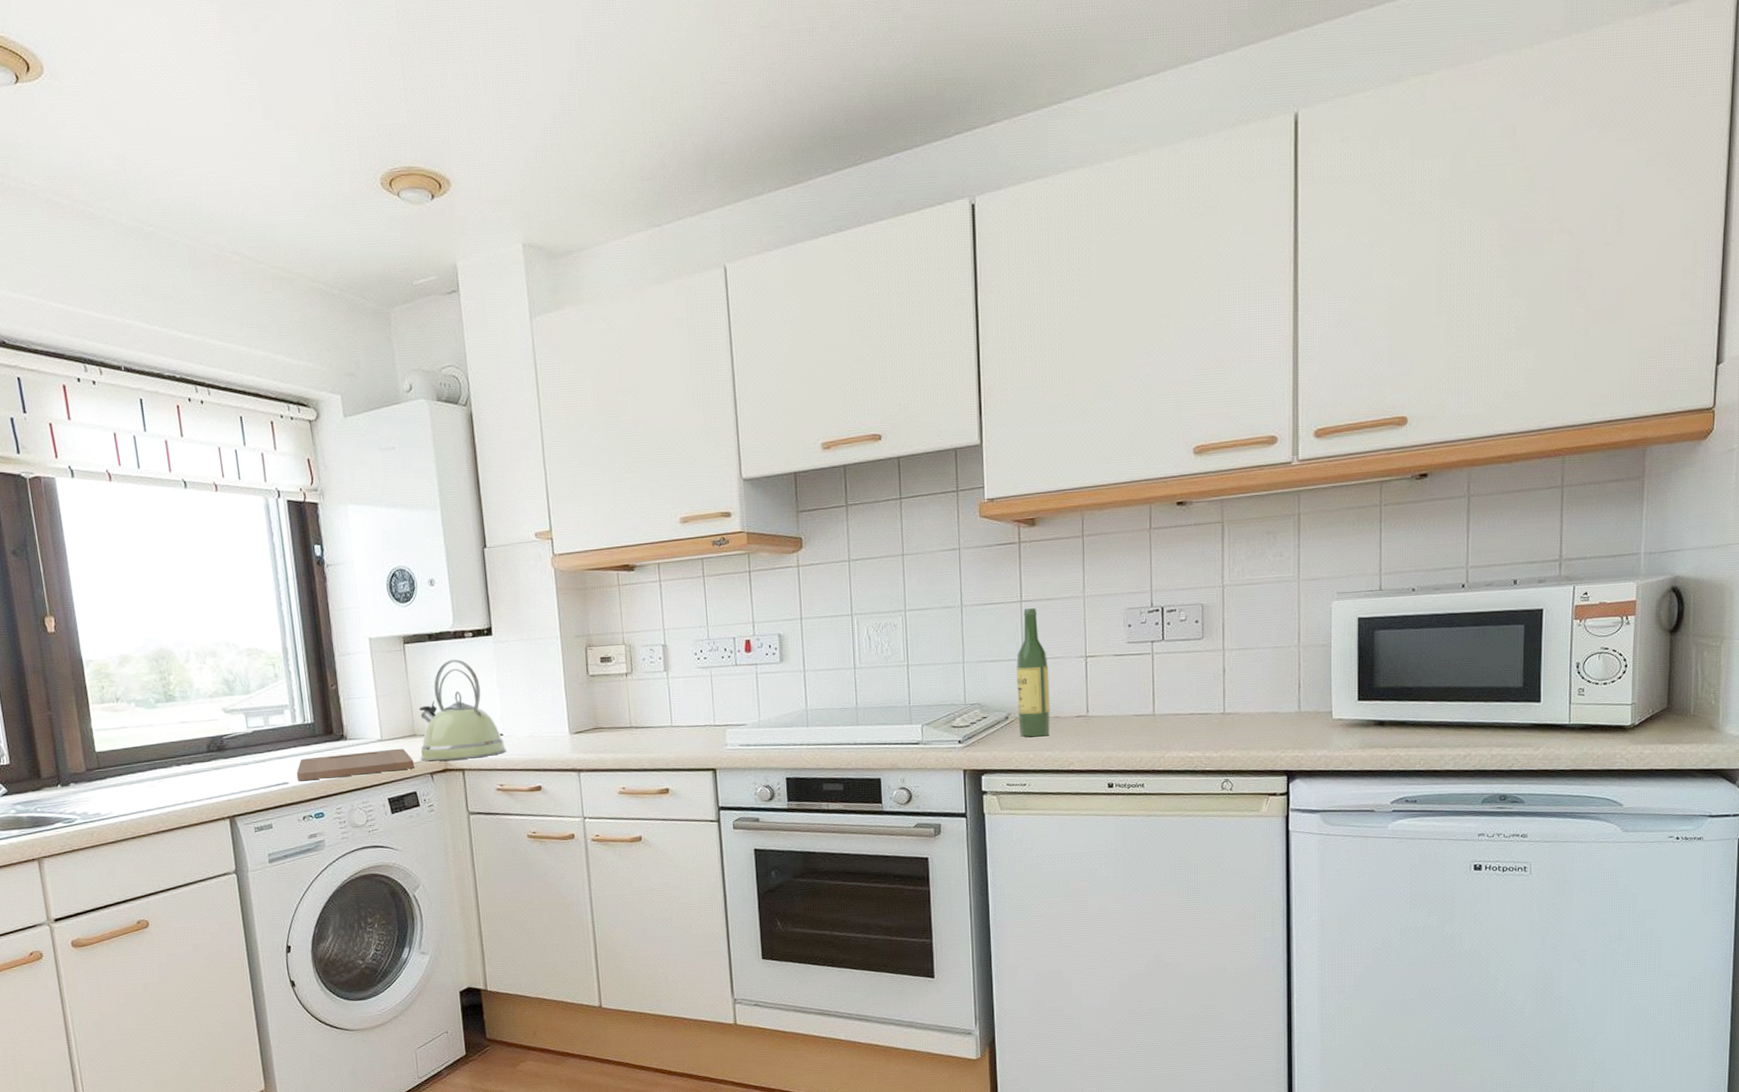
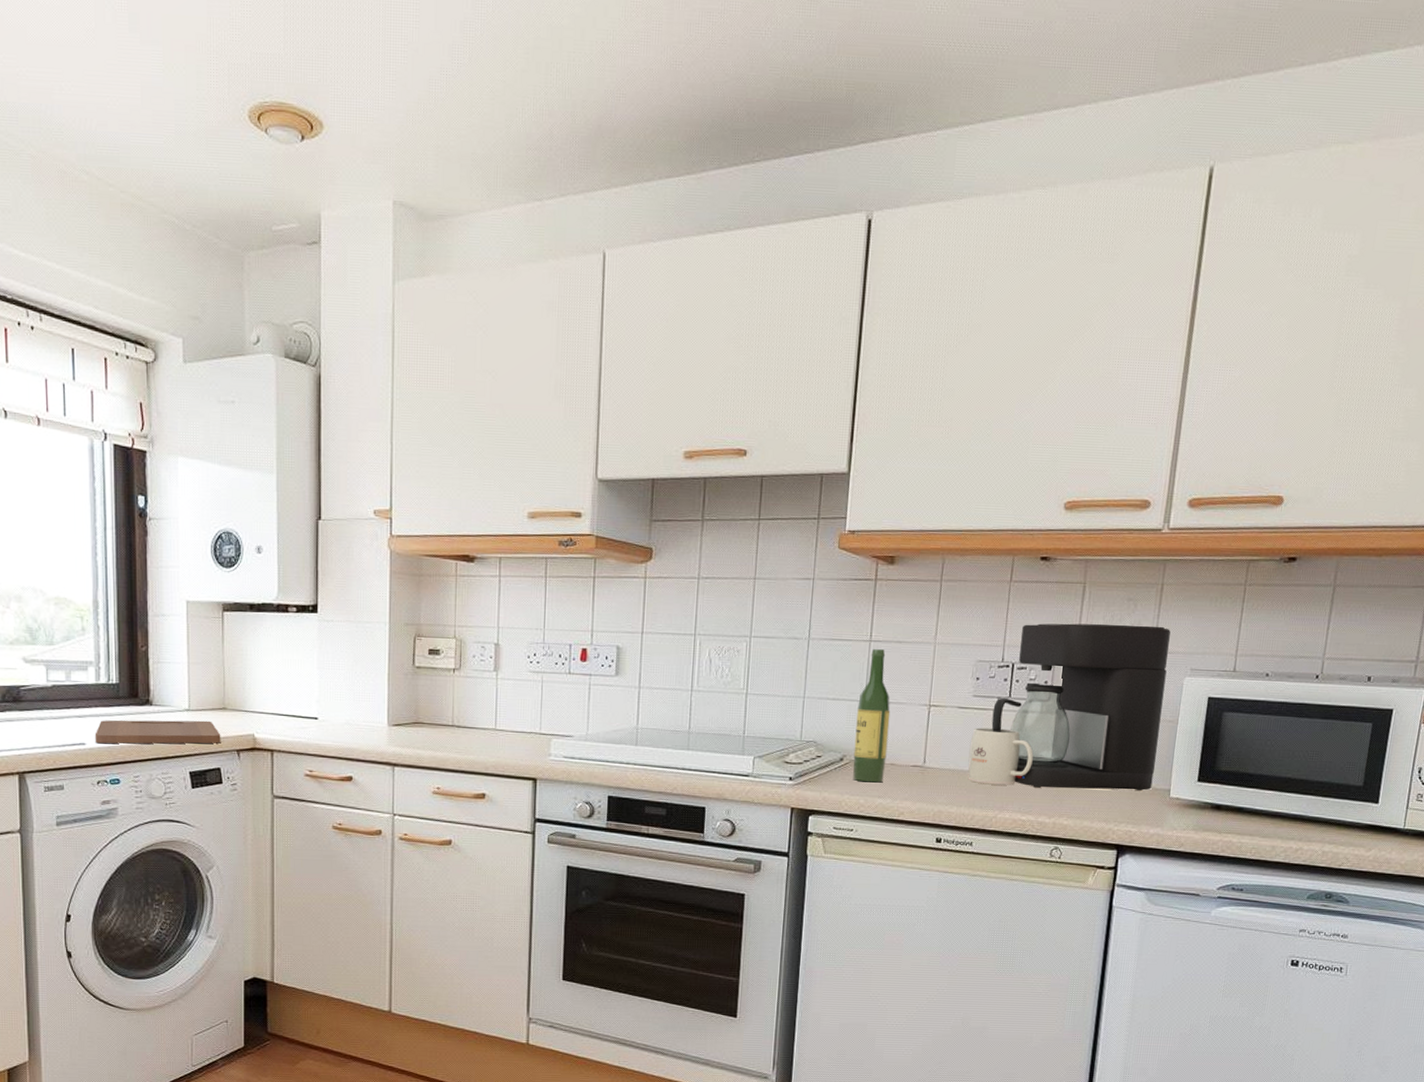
kettle: present [419,659,507,762] -> none [227,634,320,740]
mug: none [1130,670,1193,727] -> present [967,727,1034,785]
coffee maker: none [1148,555,1314,724] -> present [991,623,1171,791]

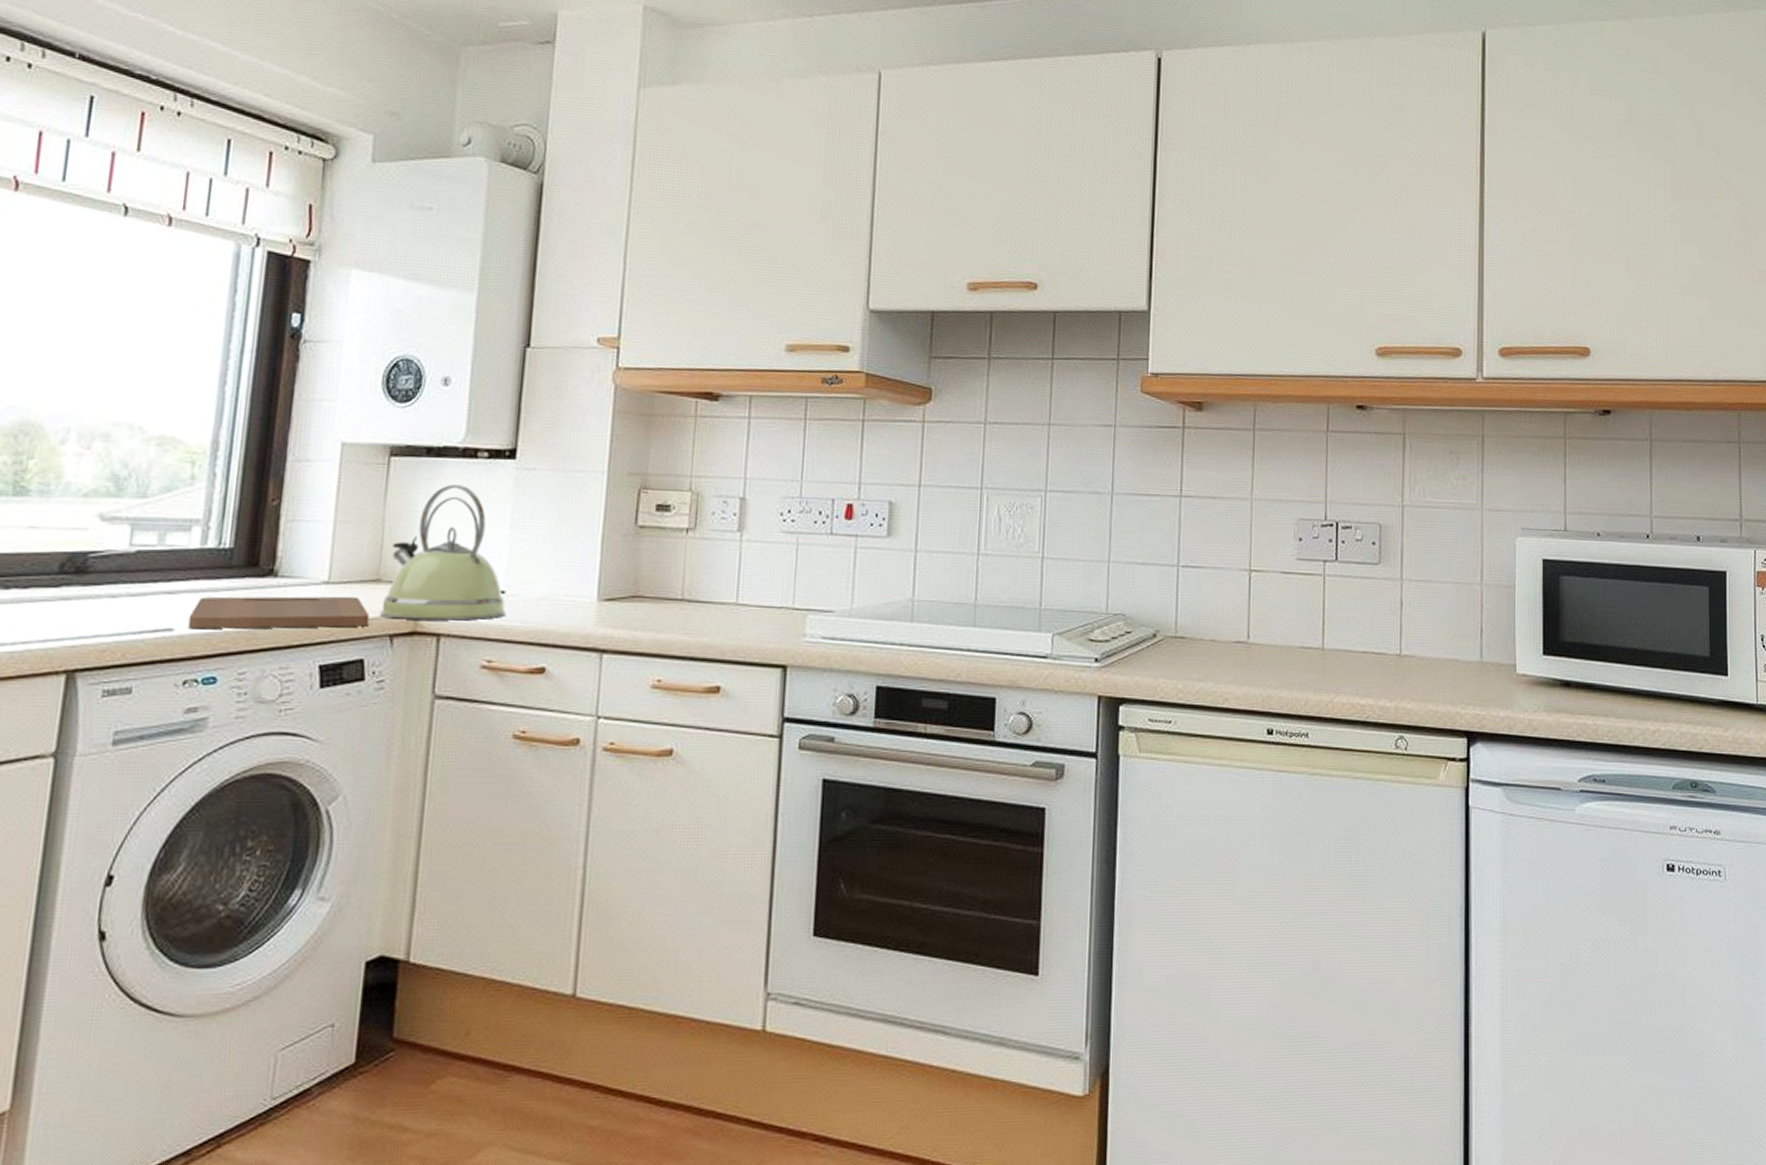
kettle: none [227,634,320,740] -> present [379,484,507,621]
wine bottle: present [853,649,891,783] -> none [1168,506,1207,663]
mug: present [967,727,1034,785] -> none [1296,596,1367,663]
coffee maker: present [991,623,1171,791] -> none [1319,477,1497,666]

